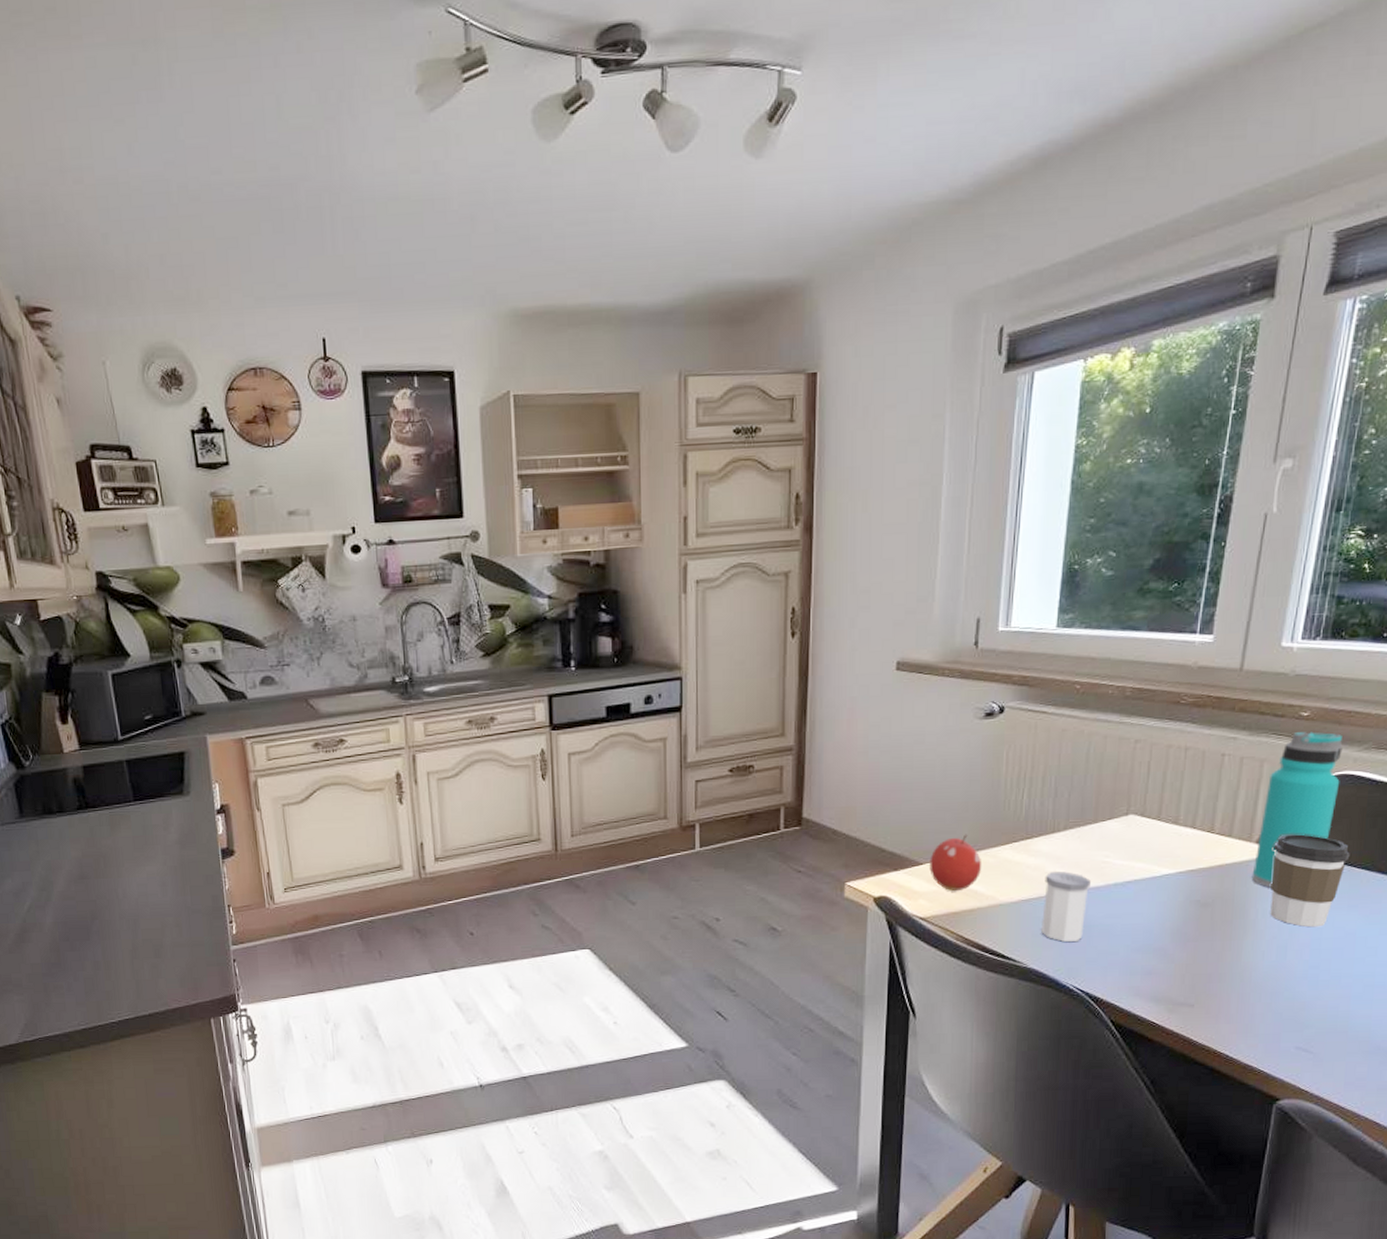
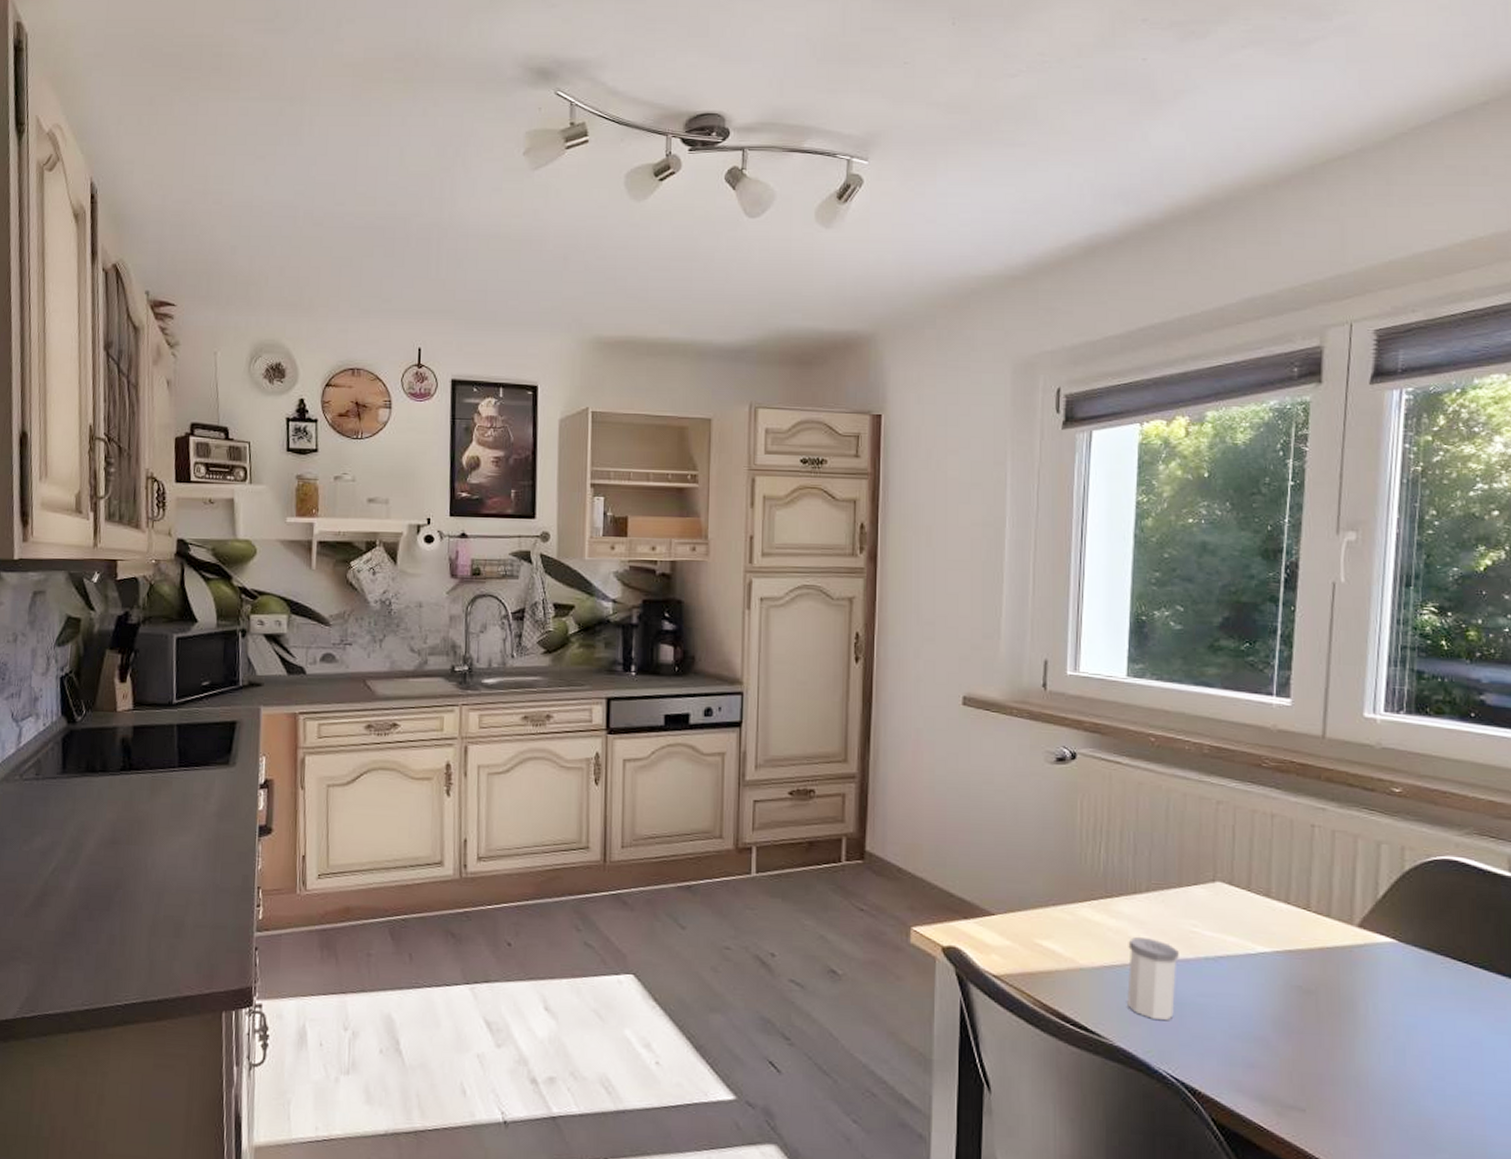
fruit: present [929,834,982,892] -> none [1002,886,1059,949]
water bottle: present [1251,731,1343,888] -> none [1357,808,1443,980]
coffee cup: present [1270,833,1350,928] -> none [1378,919,1464,1031]

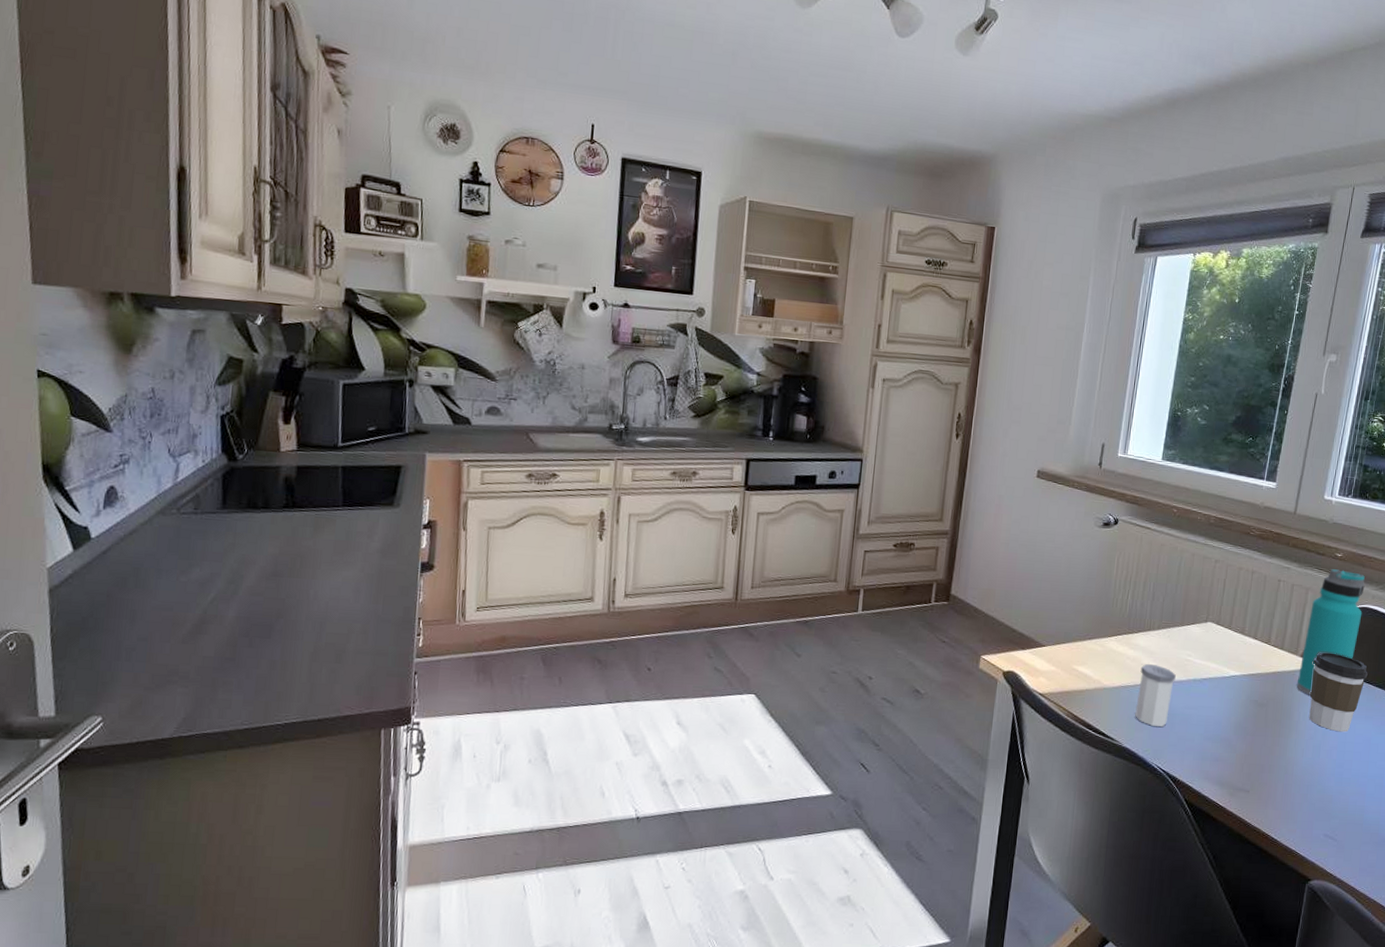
water bottle: none [1357,808,1443,980] -> present [1296,568,1365,695]
coffee cup: none [1378,919,1464,1031] -> present [1309,651,1368,733]

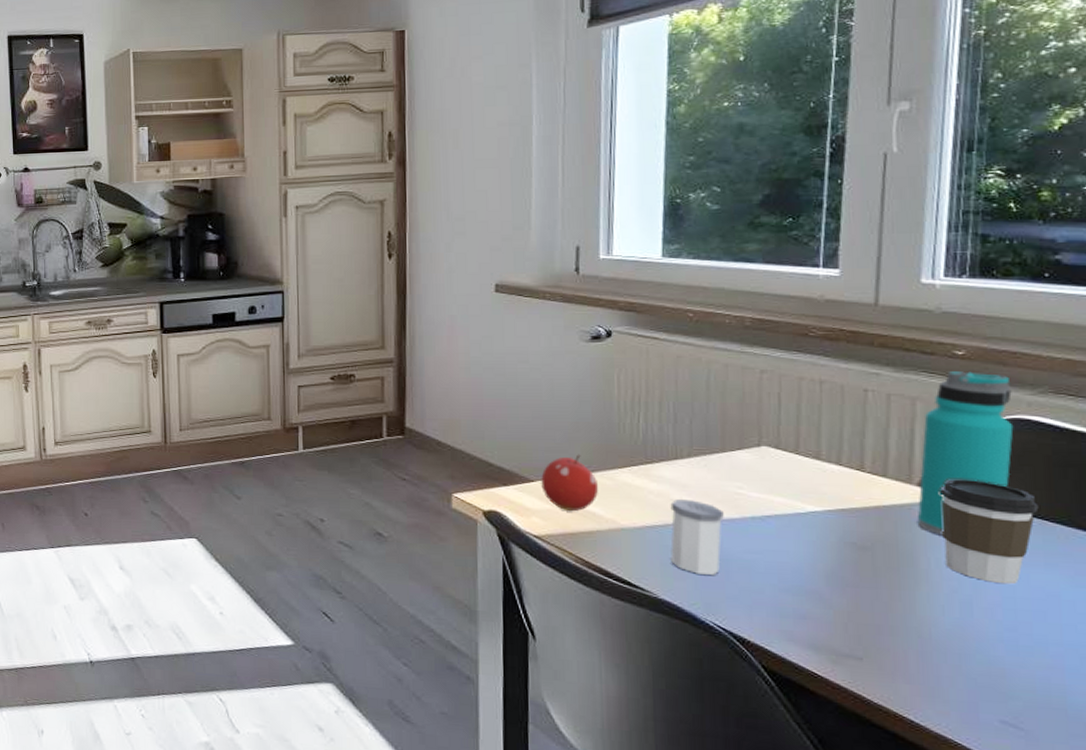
fruit: none [1050,624,1093,673] -> present [541,454,599,512]

